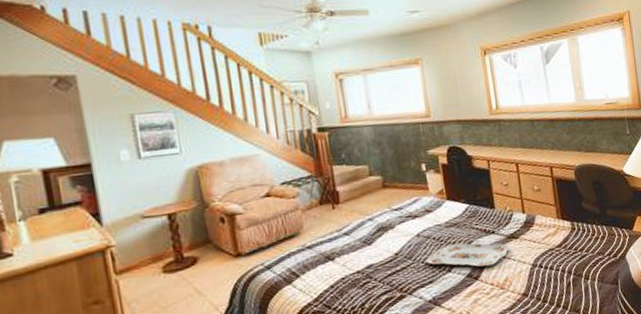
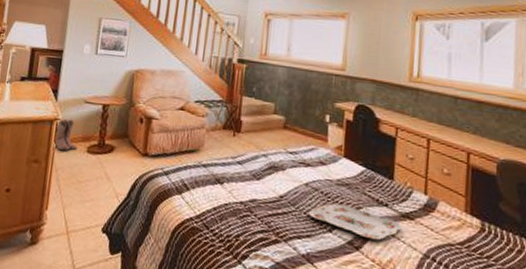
boots: none [111,241,149,282] -> present [53,118,77,151]

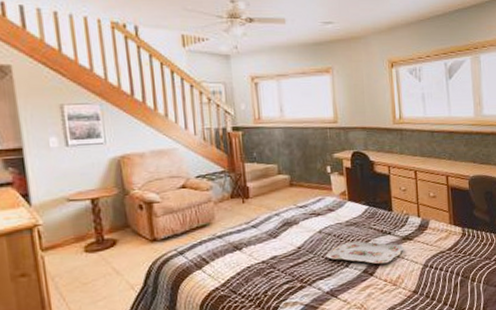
boots: present [53,118,77,151] -> none [38,221,72,258]

